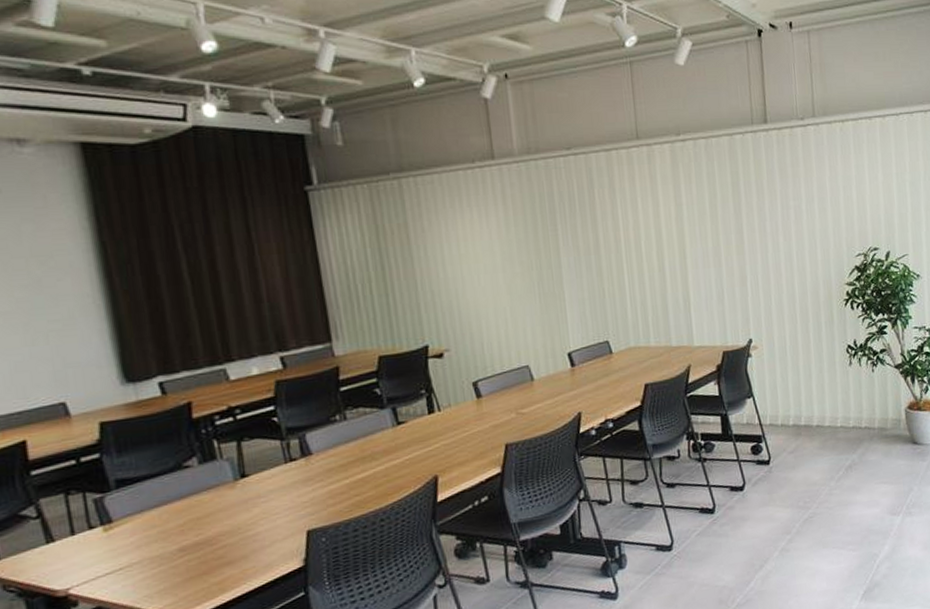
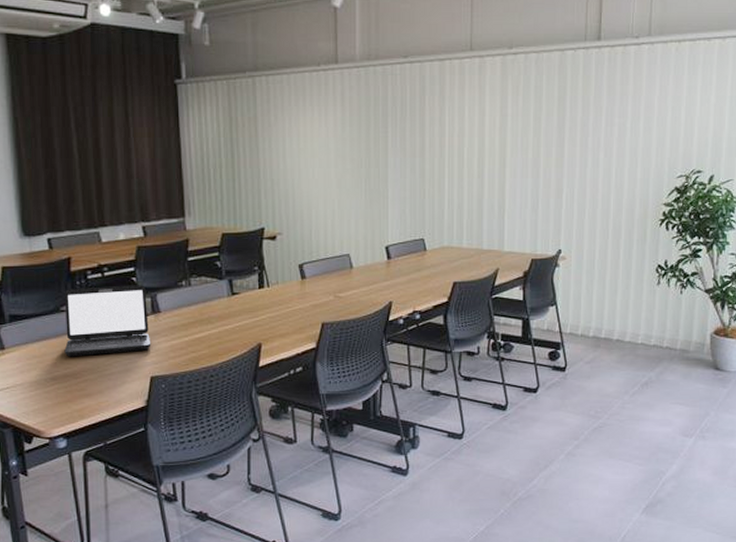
laptop: none [186,425,304,521] -> present [64,285,151,357]

